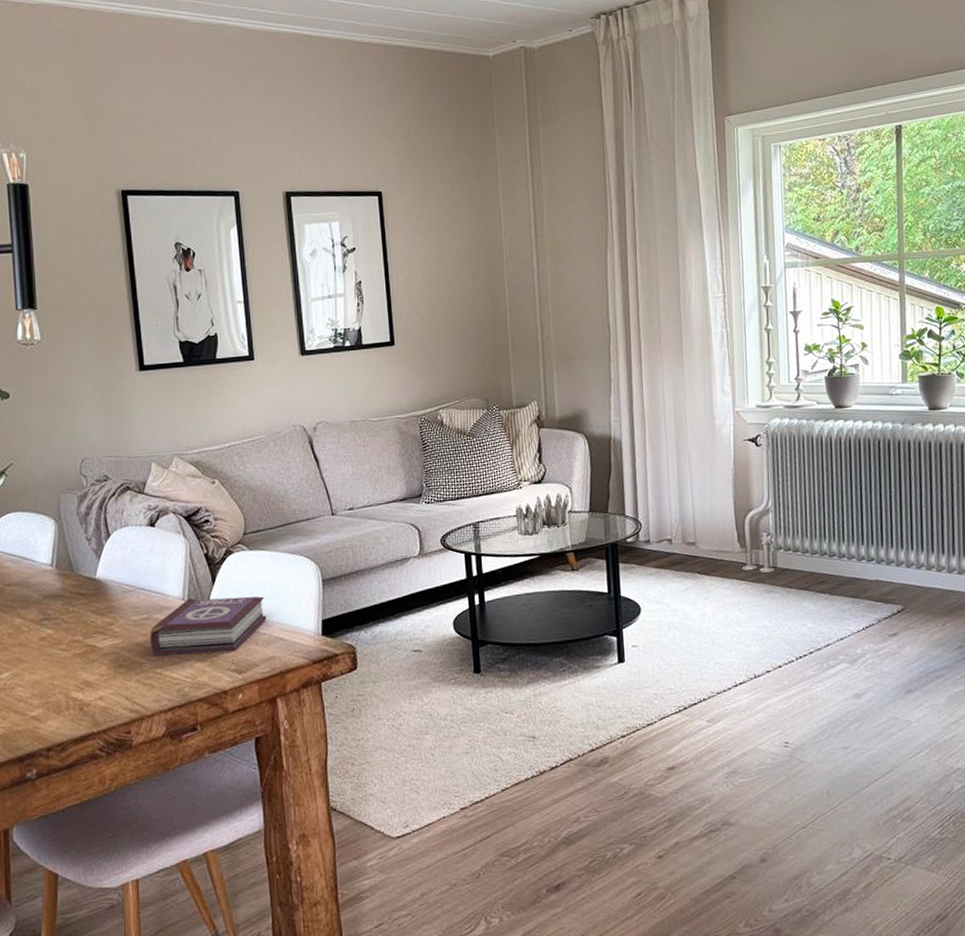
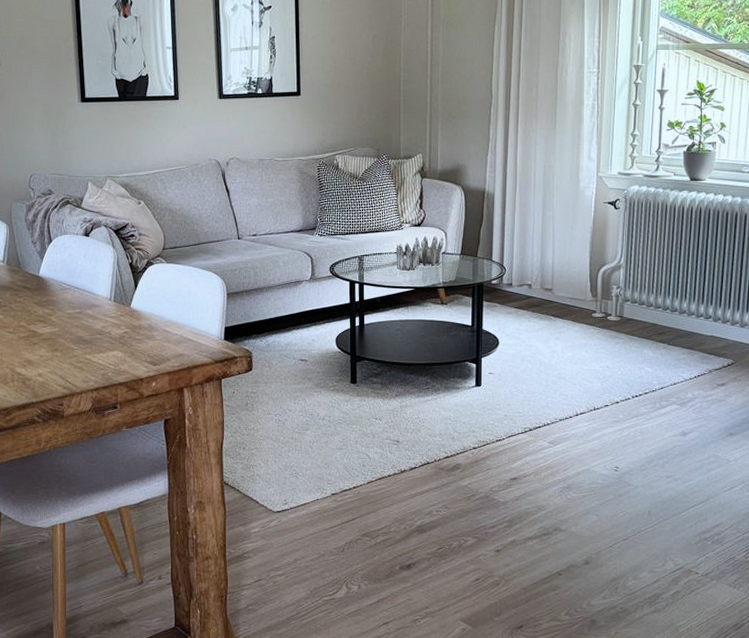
book: present [150,596,267,656] -> none [81,299,179,347]

